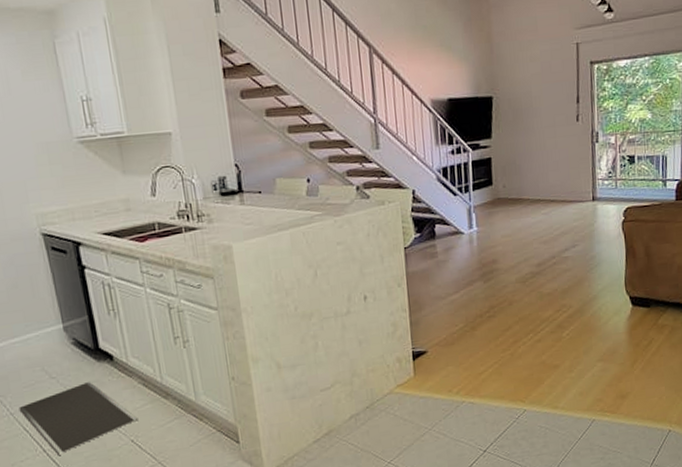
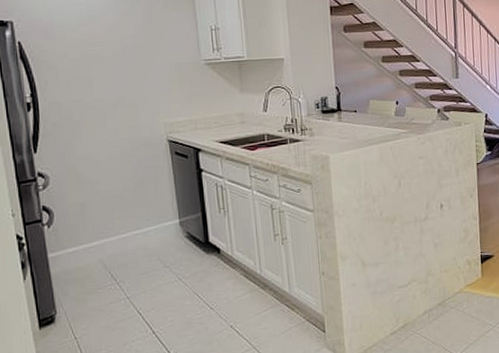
door mat: present [18,382,139,456] -> none [135,272,238,338]

